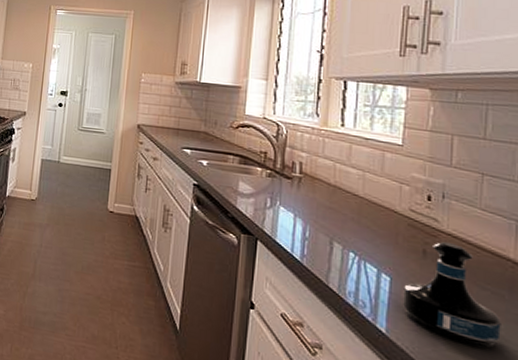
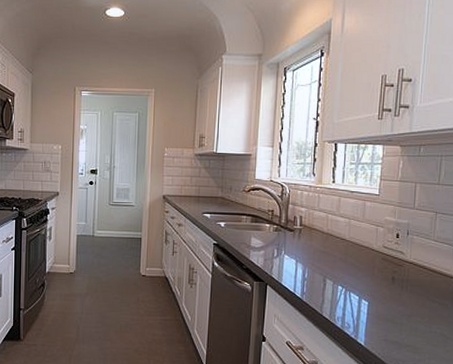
tequila bottle: present [401,241,501,348] -> none [376,268,445,346]

